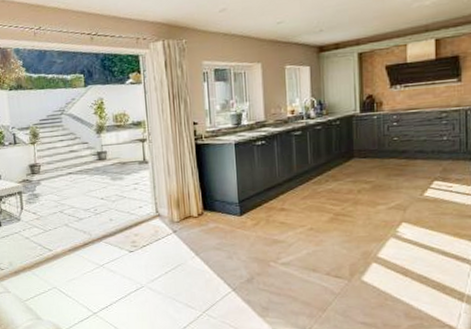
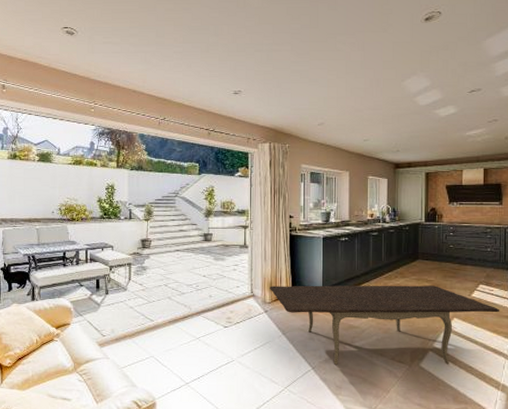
dining table: none [176,187,462,284] -> present [269,285,500,365]

